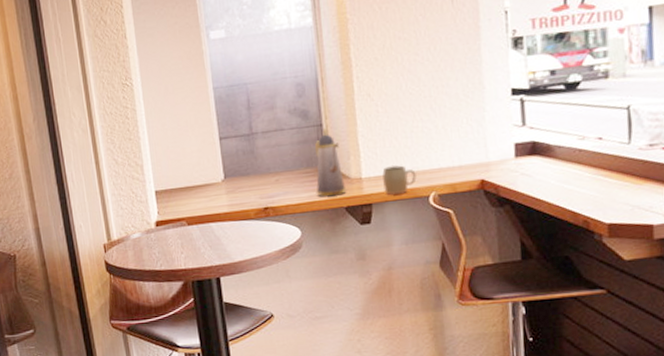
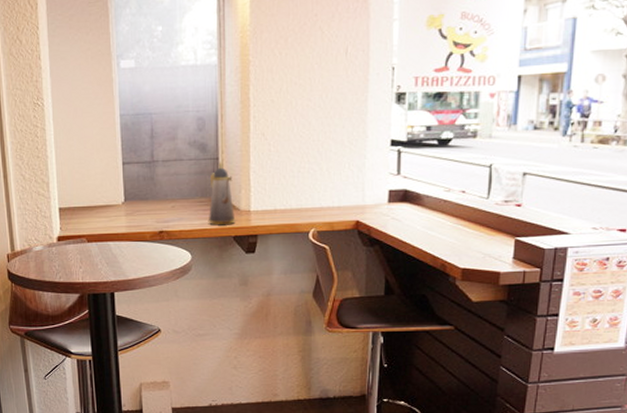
mug: present [382,165,417,195] -> none [269,201,299,228]

